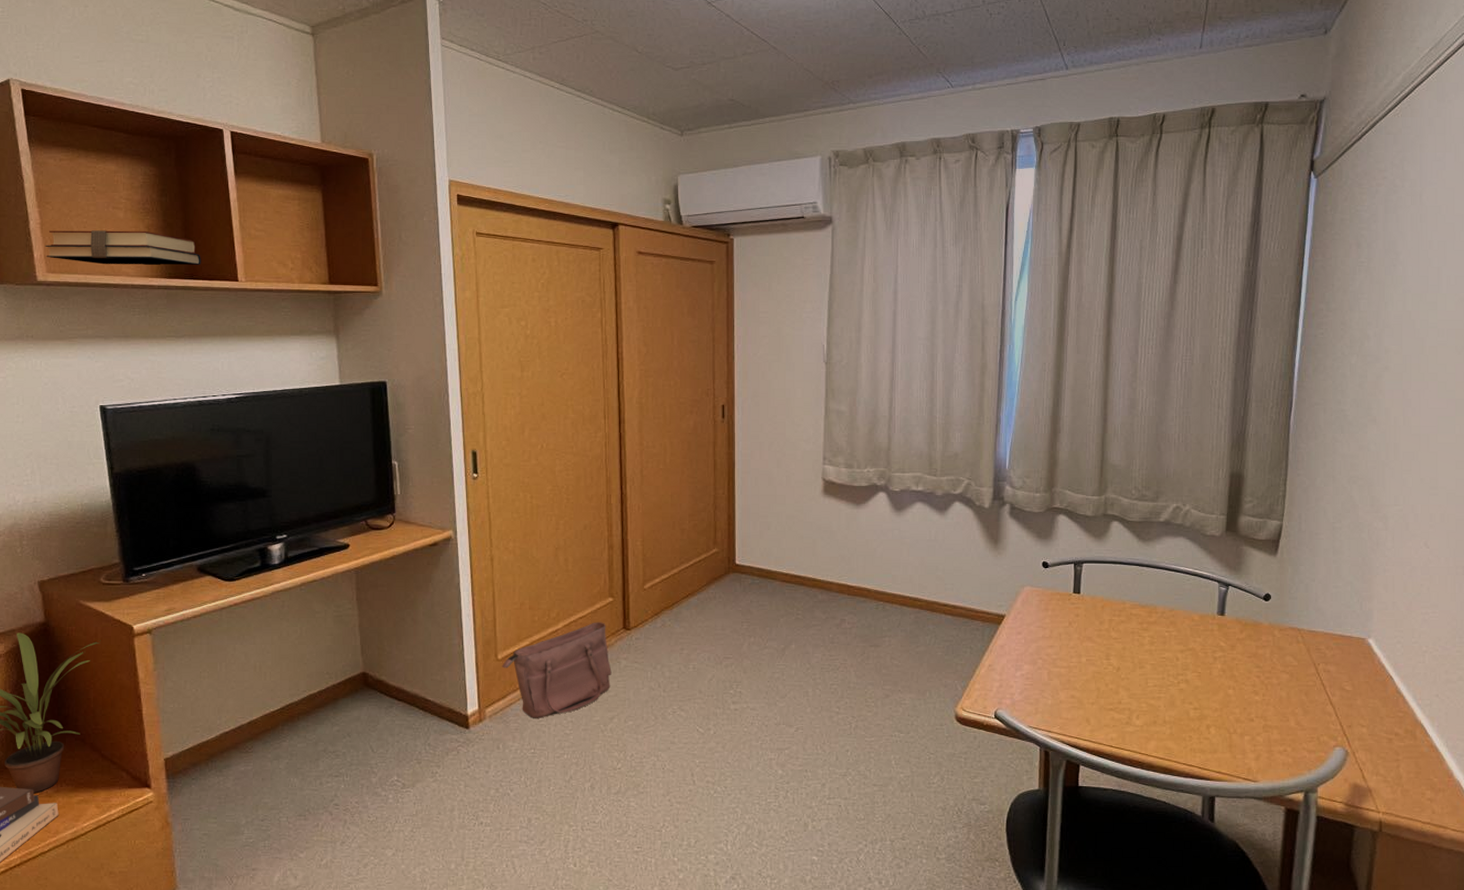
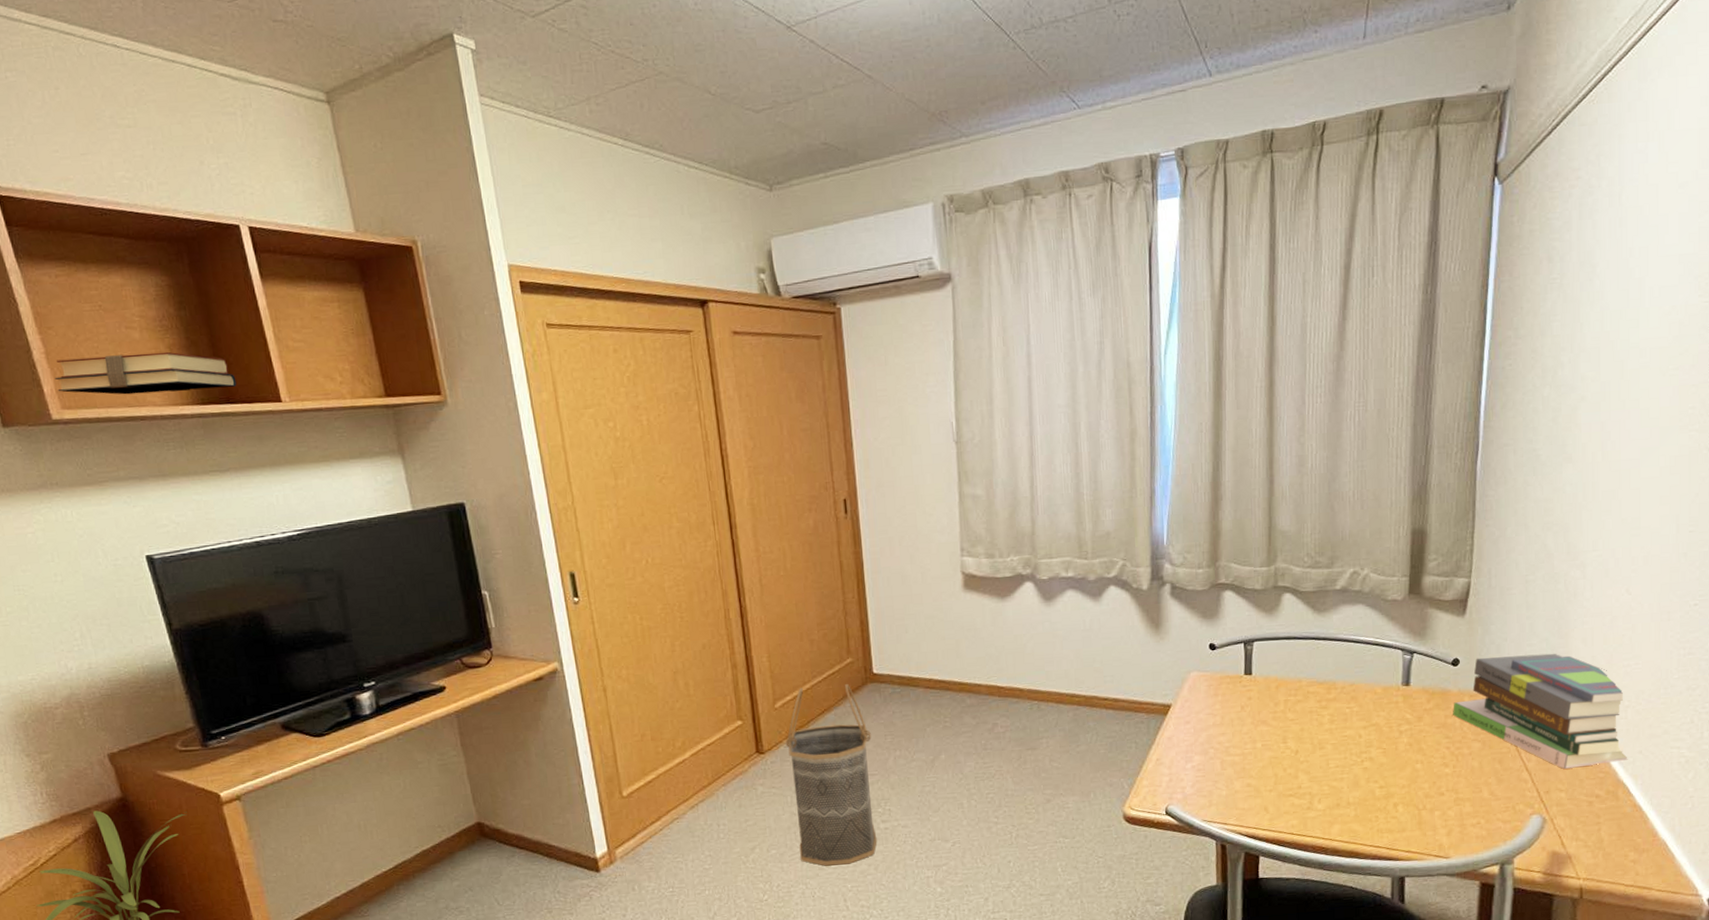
shoulder bag: present [502,622,612,718] -> none [628,747,748,856]
basket: none [651,572,729,741] -> present [785,684,877,866]
books: none [1263,595,1425,705] -> present [1453,653,1628,769]

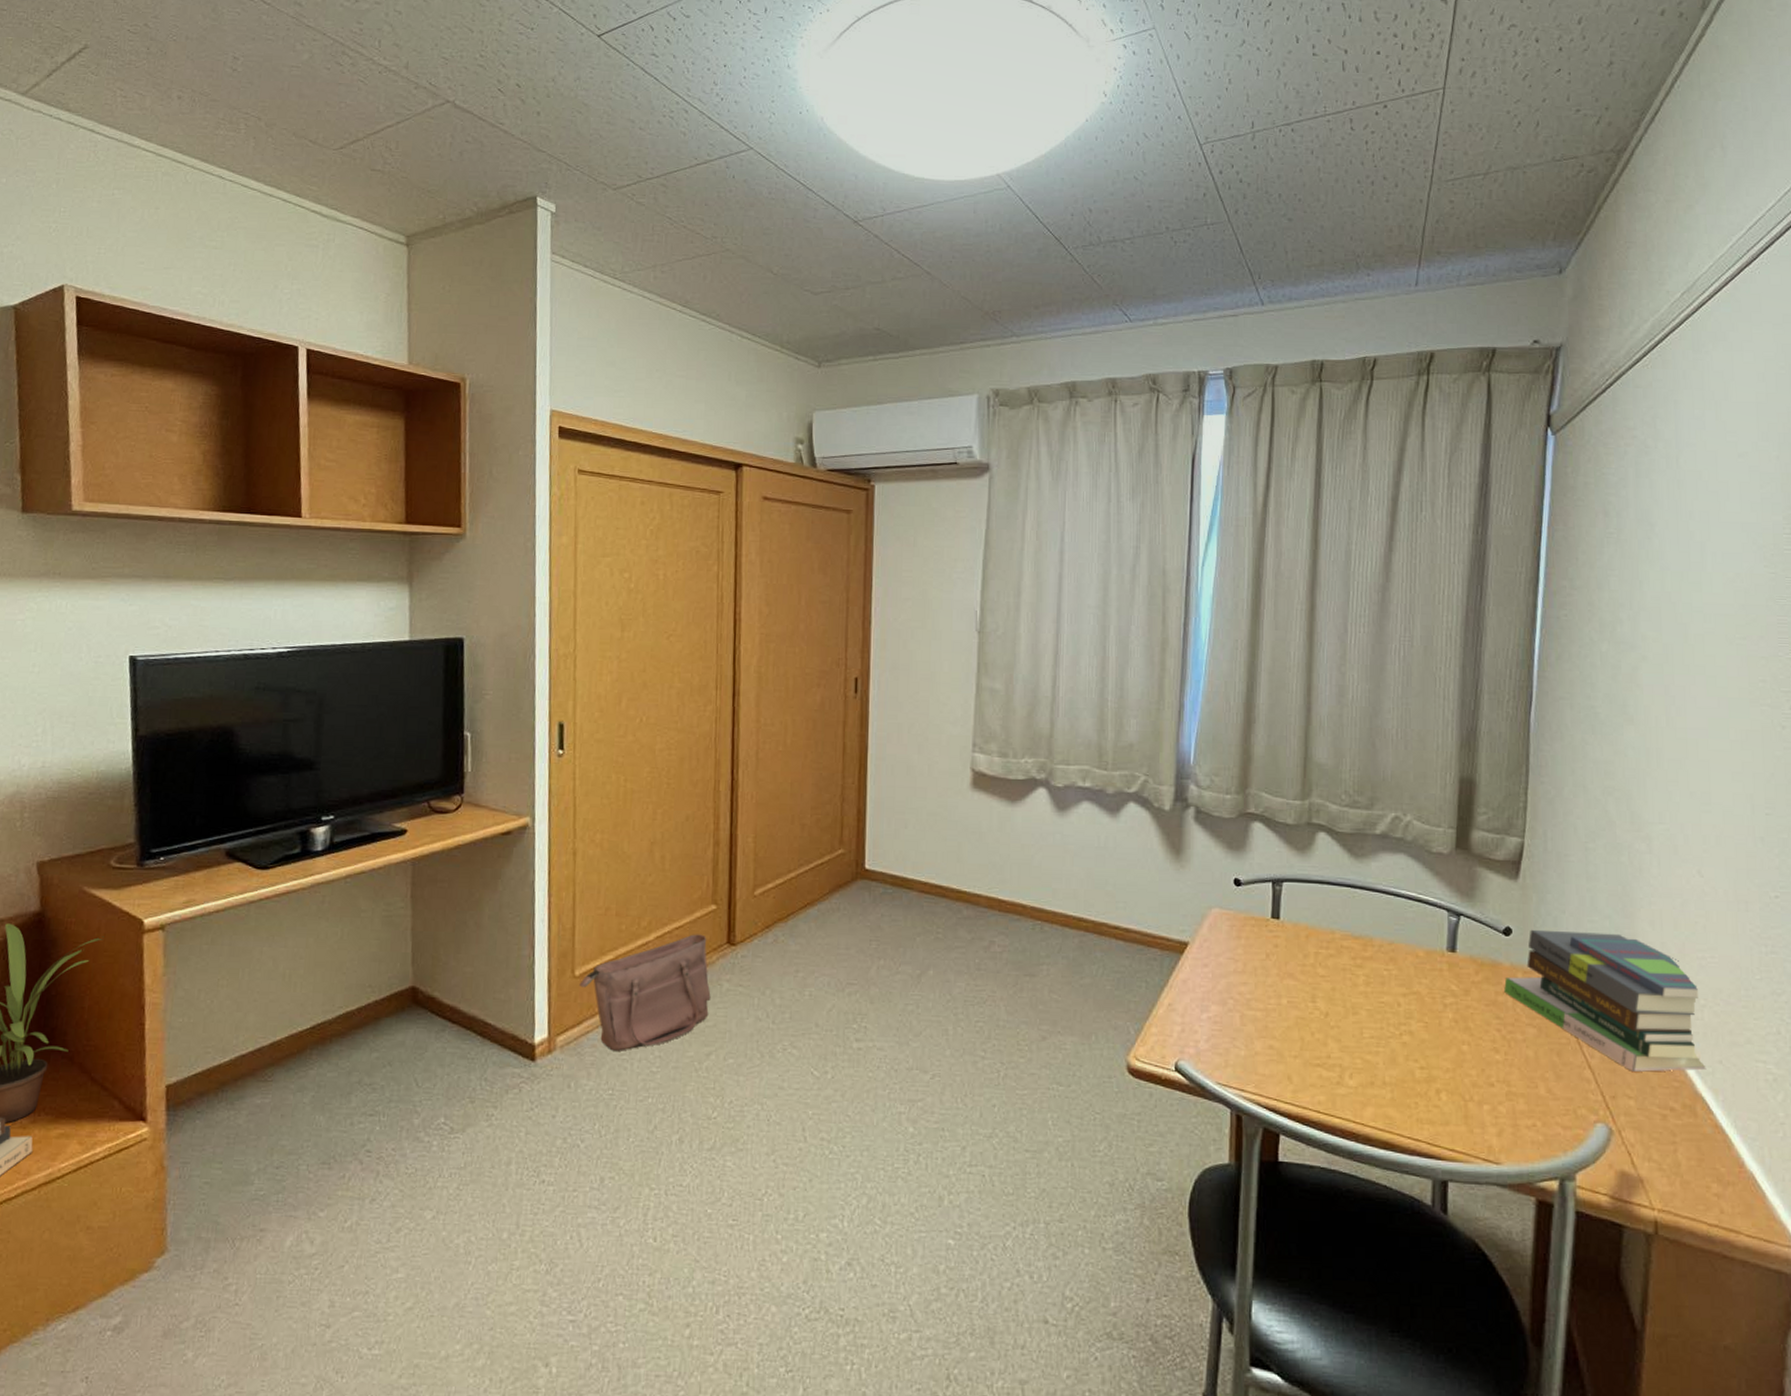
books: present [54,351,237,395] -> none [85,454,261,498]
shoulder bag: none [628,747,748,856] -> present [579,934,711,1051]
basket: present [785,684,877,866] -> none [760,876,855,1086]

